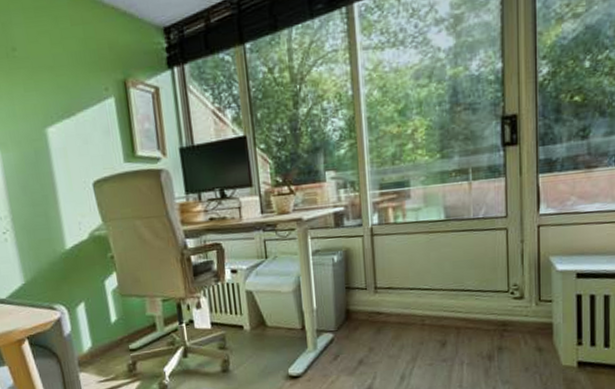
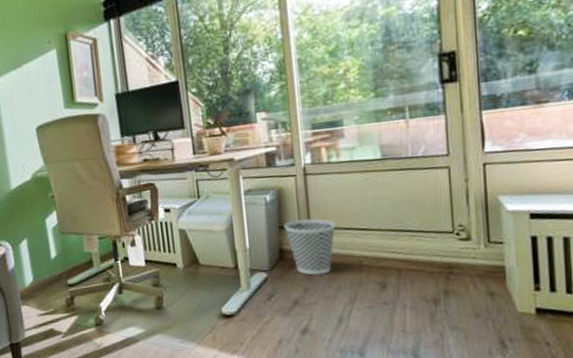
wastebasket: none [350,279,401,335] -> present [284,218,336,275]

